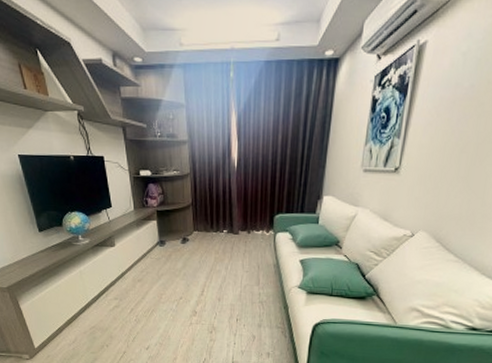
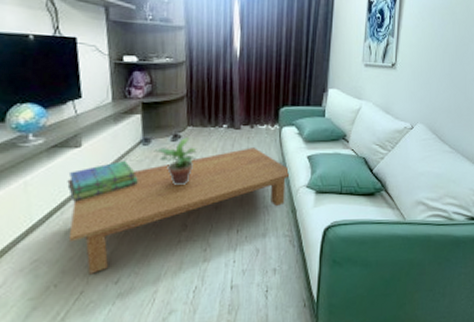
stack of books: none [108,257,158,288] -> present [67,160,138,202]
coffee table: none [112,251,283,341] -> present [68,148,290,274]
potted plant: none [168,240,202,281] -> present [153,137,197,186]

